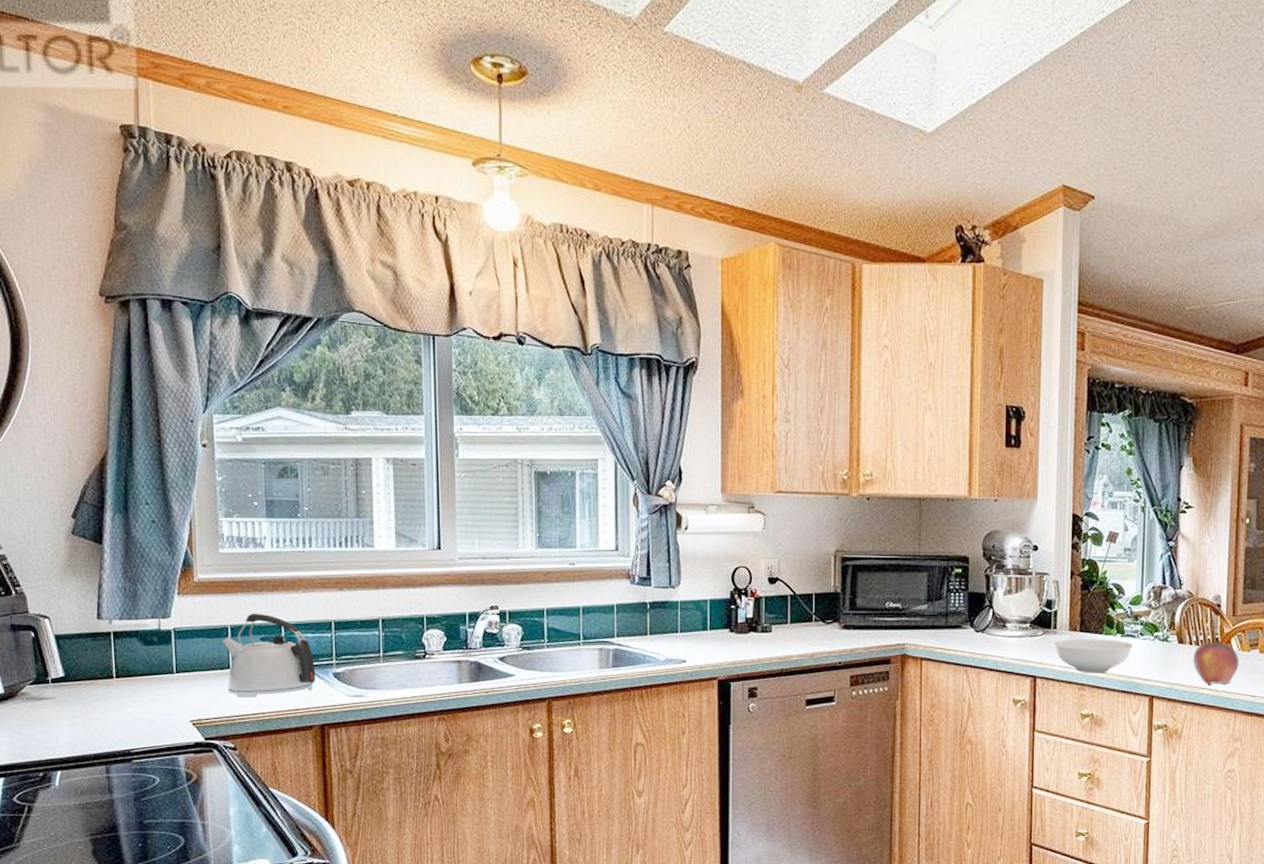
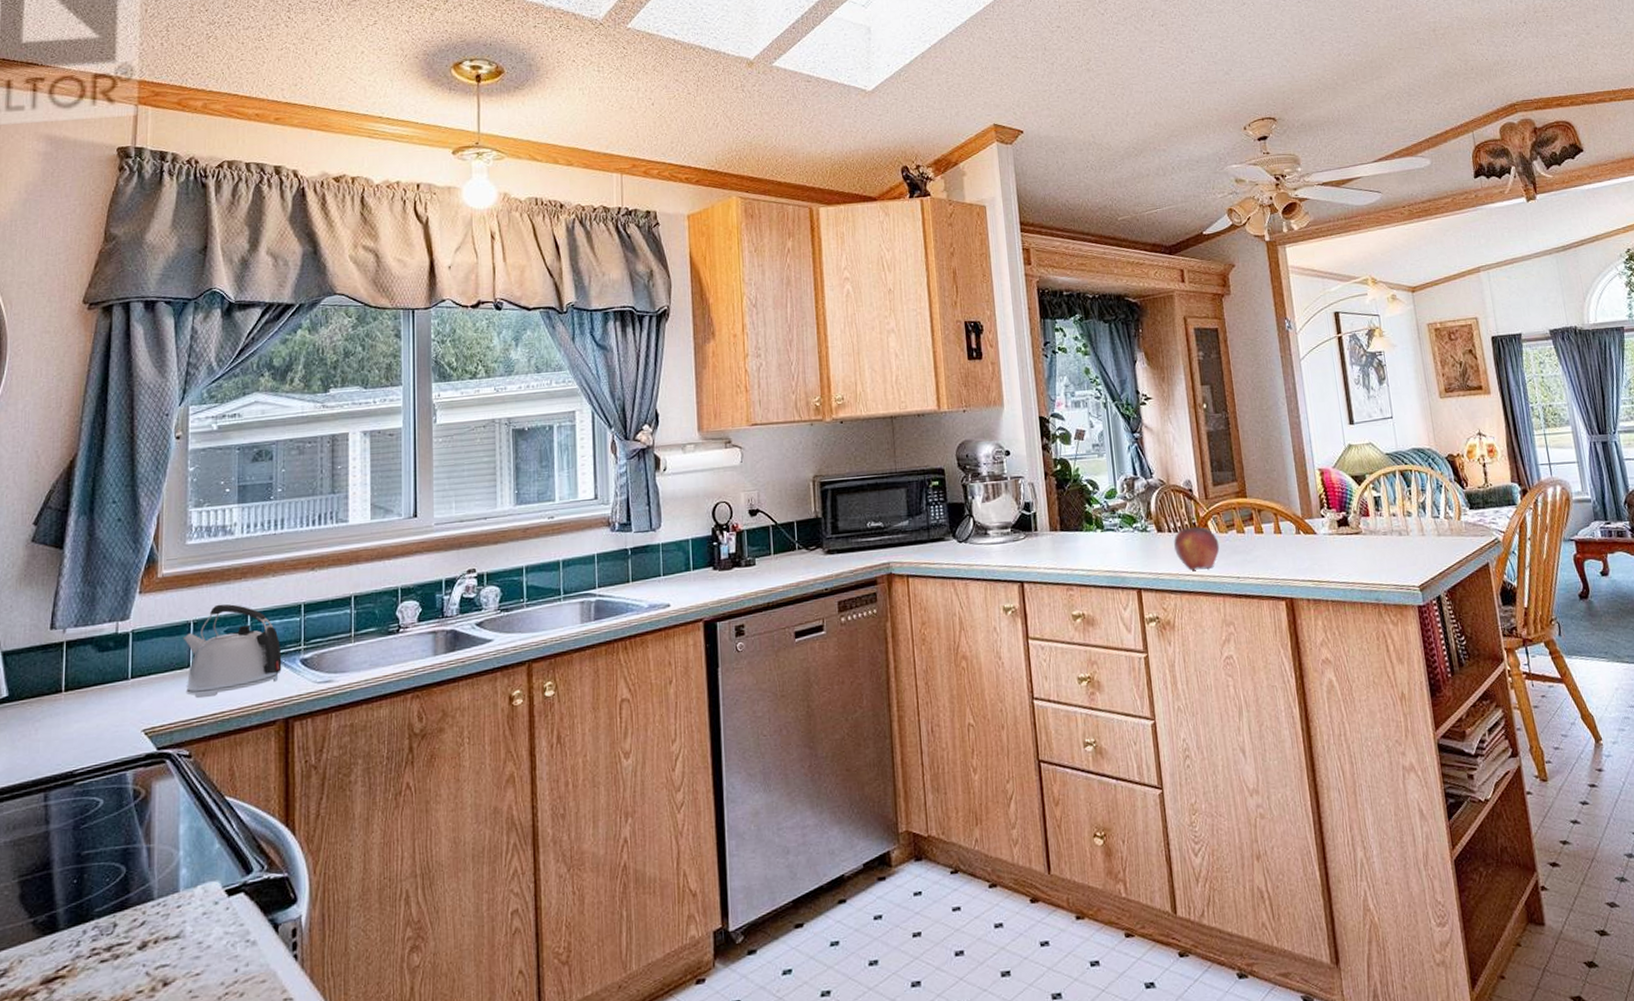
bowl: present [1053,639,1133,673] -> none [1036,535,1114,572]

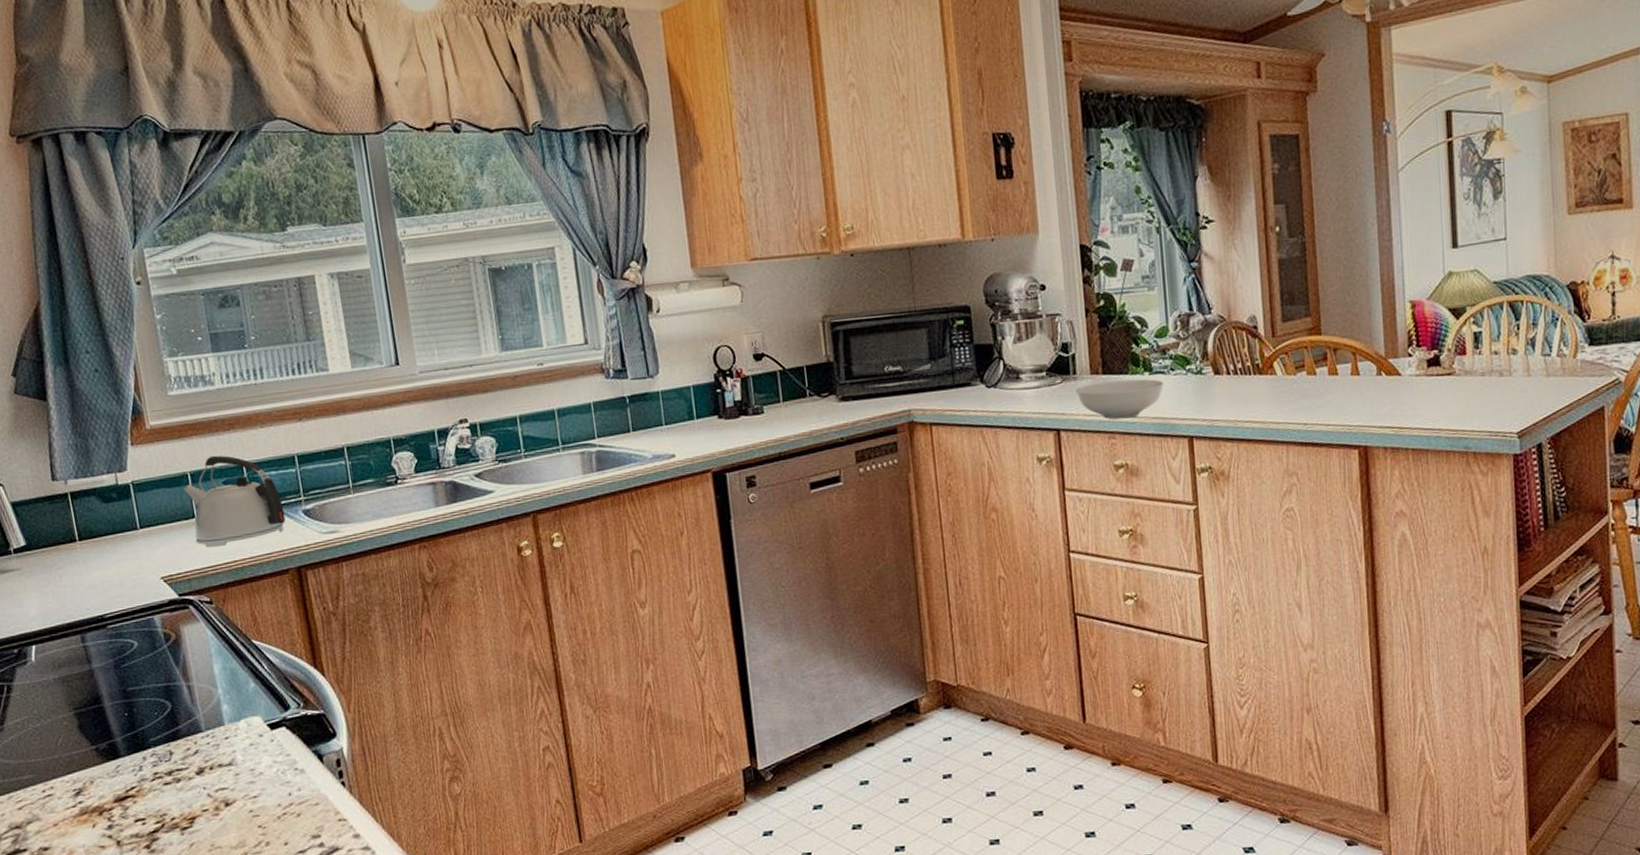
bowl: none [1036,535,1114,572] -> present [1075,379,1164,419]
fruit: present [1174,525,1220,570] -> none [1233,367,1286,417]

